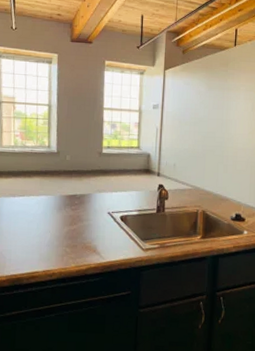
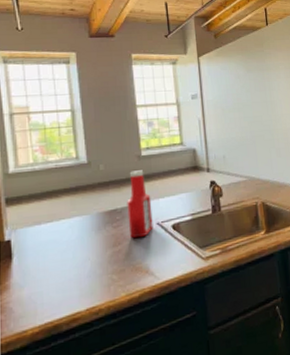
ketchup bottle: none [84,165,106,222] -> present [127,170,153,238]

